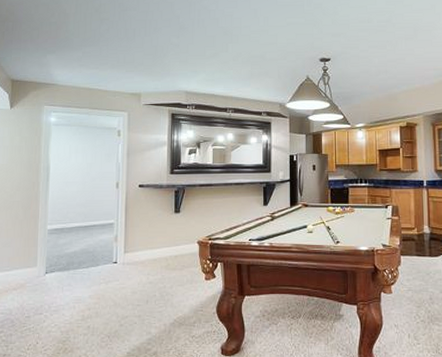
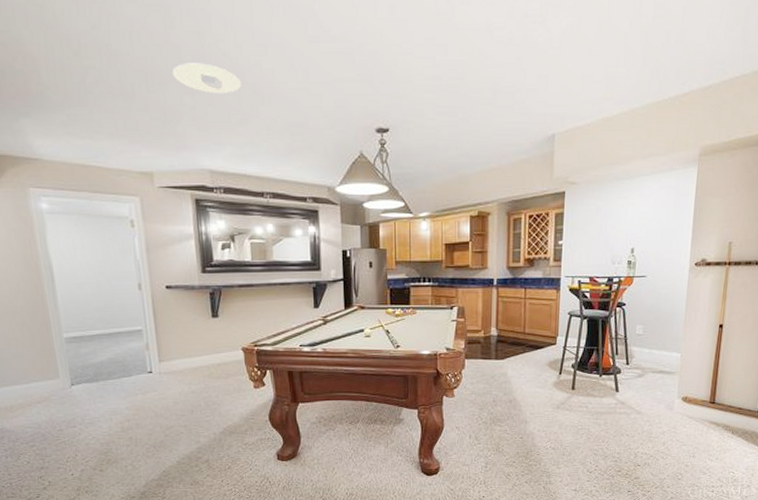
recessed light: none [165,14,216,36] -> present [172,63,242,94]

